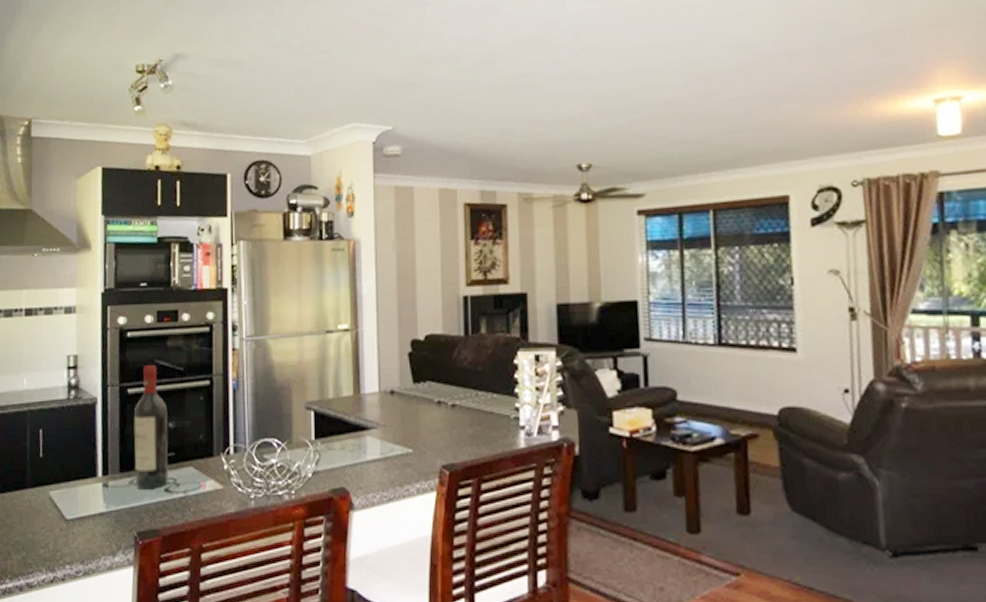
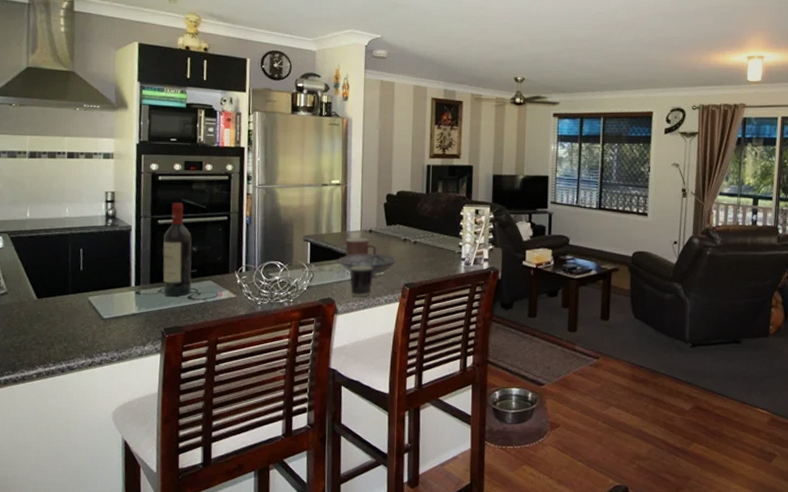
bowl: none [351,424,431,458] -> present [338,254,398,278]
mug: none [360,402,402,429] -> present [345,238,377,257]
mug: none [366,440,399,485] -> present [349,265,374,297]

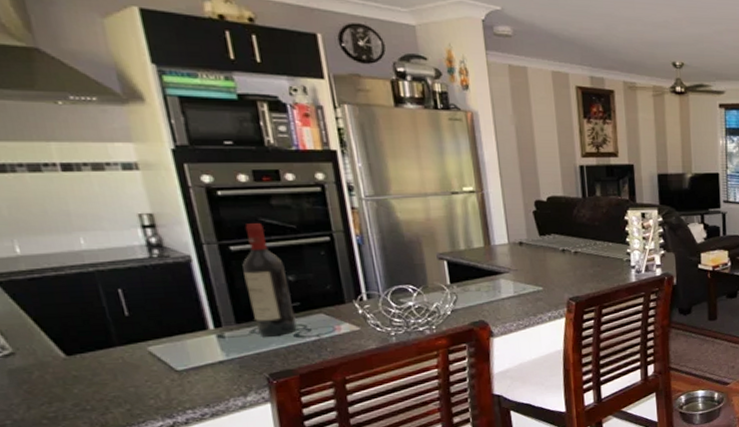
bowl: present [338,254,398,278] -> none [485,268,558,295]
mug: present [345,238,377,257] -> none [491,251,531,274]
mug: present [349,265,374,297] -> none [500,281,532,317]

